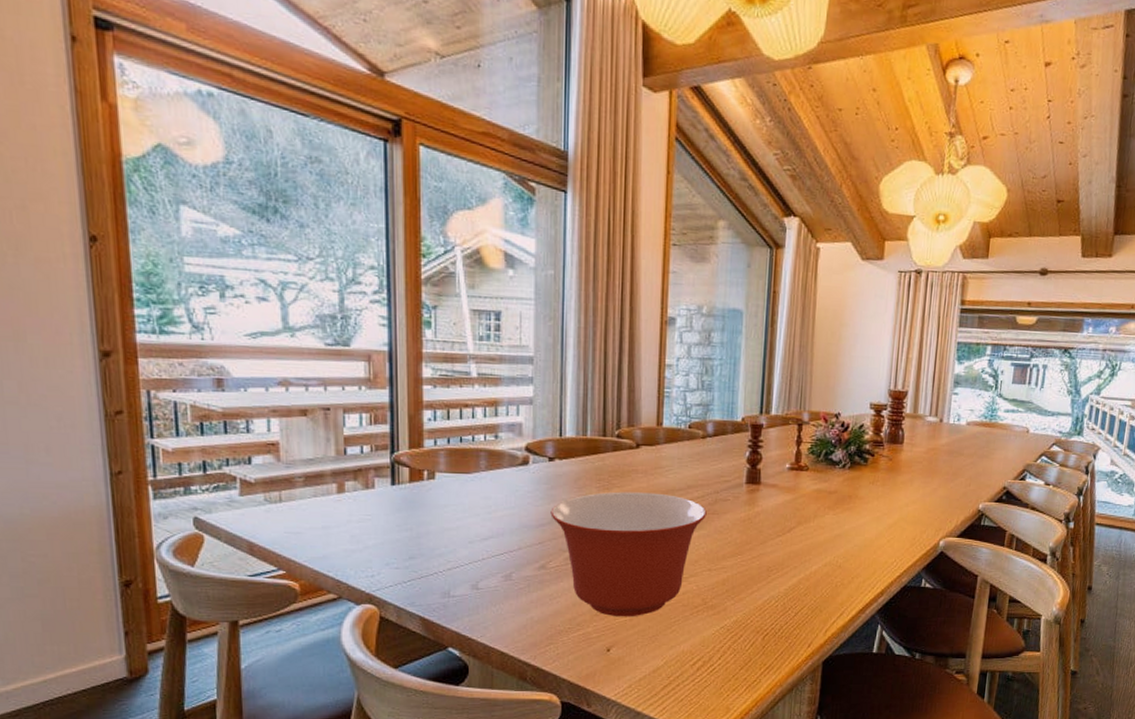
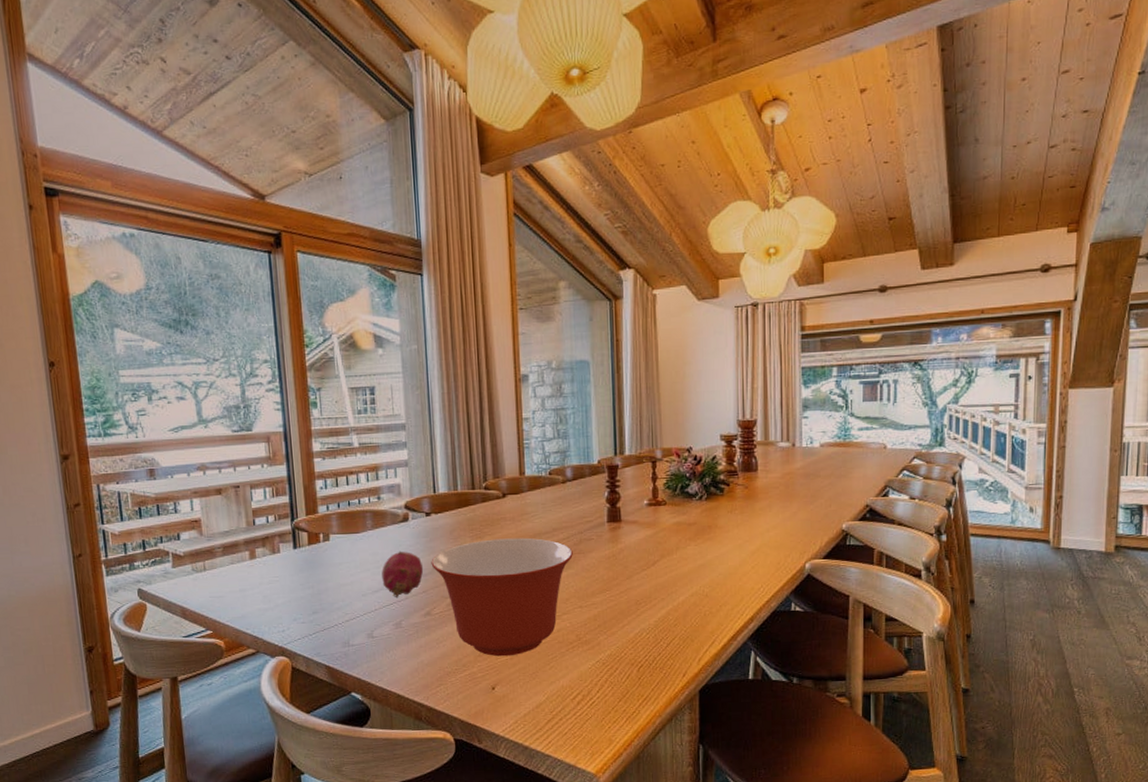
fruit: none [493,496,542,548] -> present [381,551,424,598]

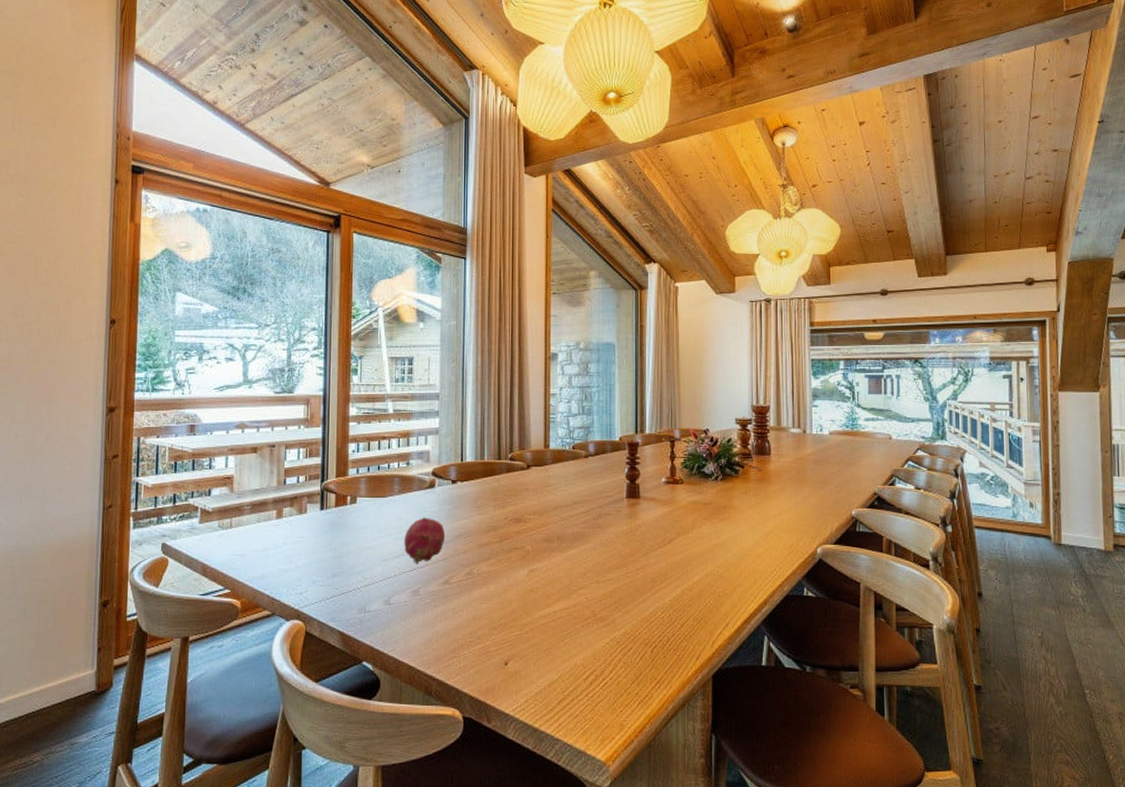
mixing bowl: present [431,537,573,657] -> none [453,509,592,630]

